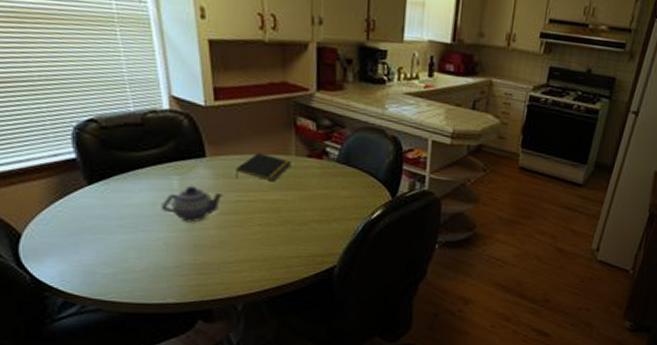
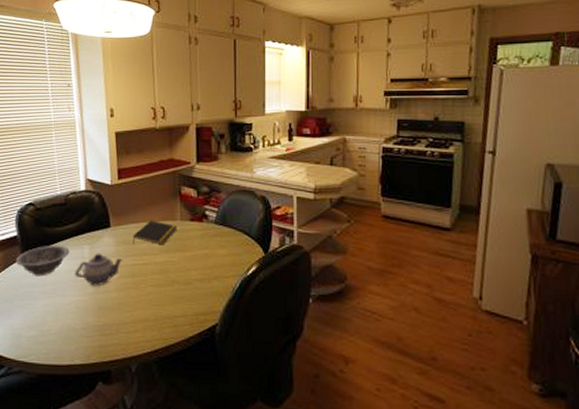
bowl: none [77,172,153,208] -> present [15,245,70,277]

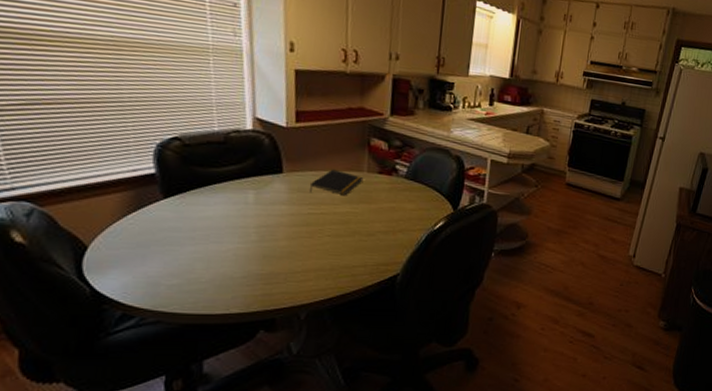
bowl: present [15,245,70,277] -> none [152,186,229,221]
teapot: present [73,253,123,287] -> none [233,199,297,235]

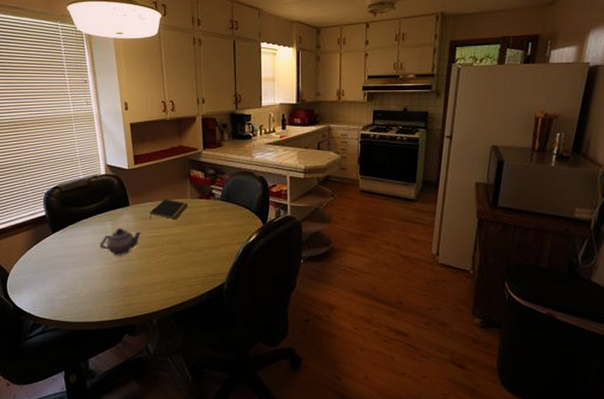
teapot: none [233,199,297,235] -> present [99,227,142,256]

